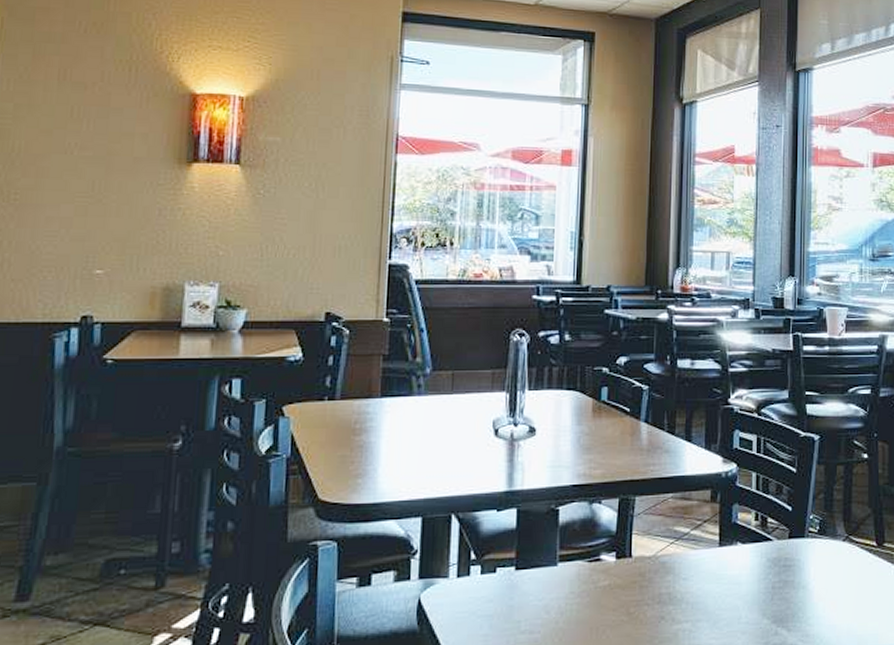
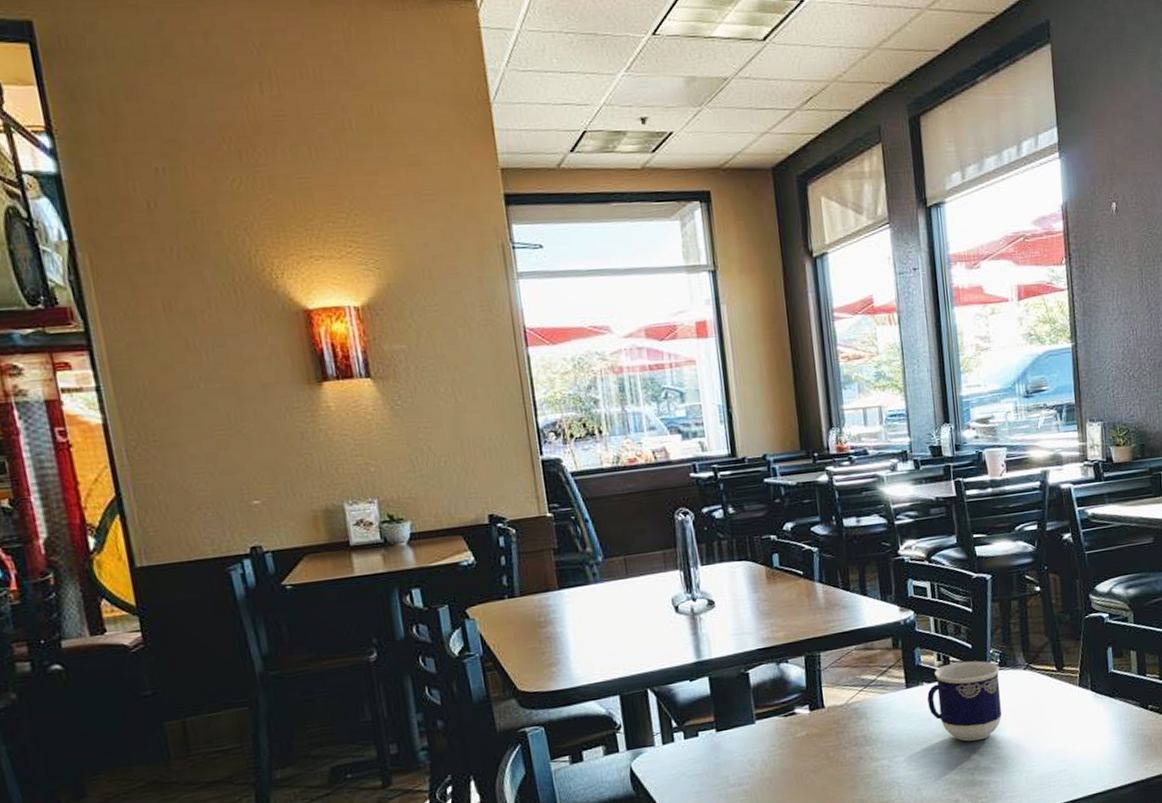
cup: none [740,524,818,614] -> present [927,661,1002,742]

